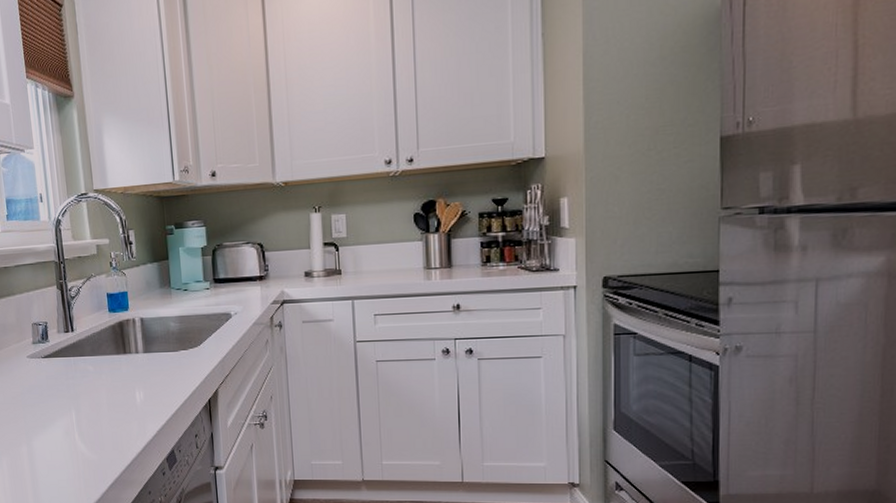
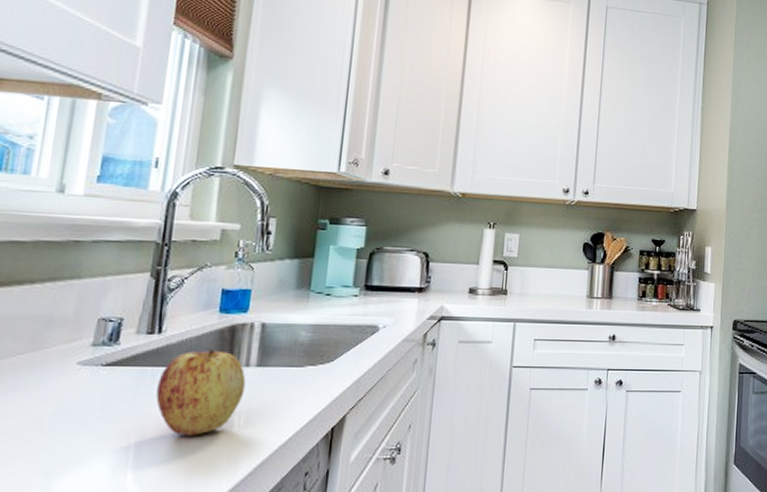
apple: none [79,341,139,407] -> present [156,348,246,436]

